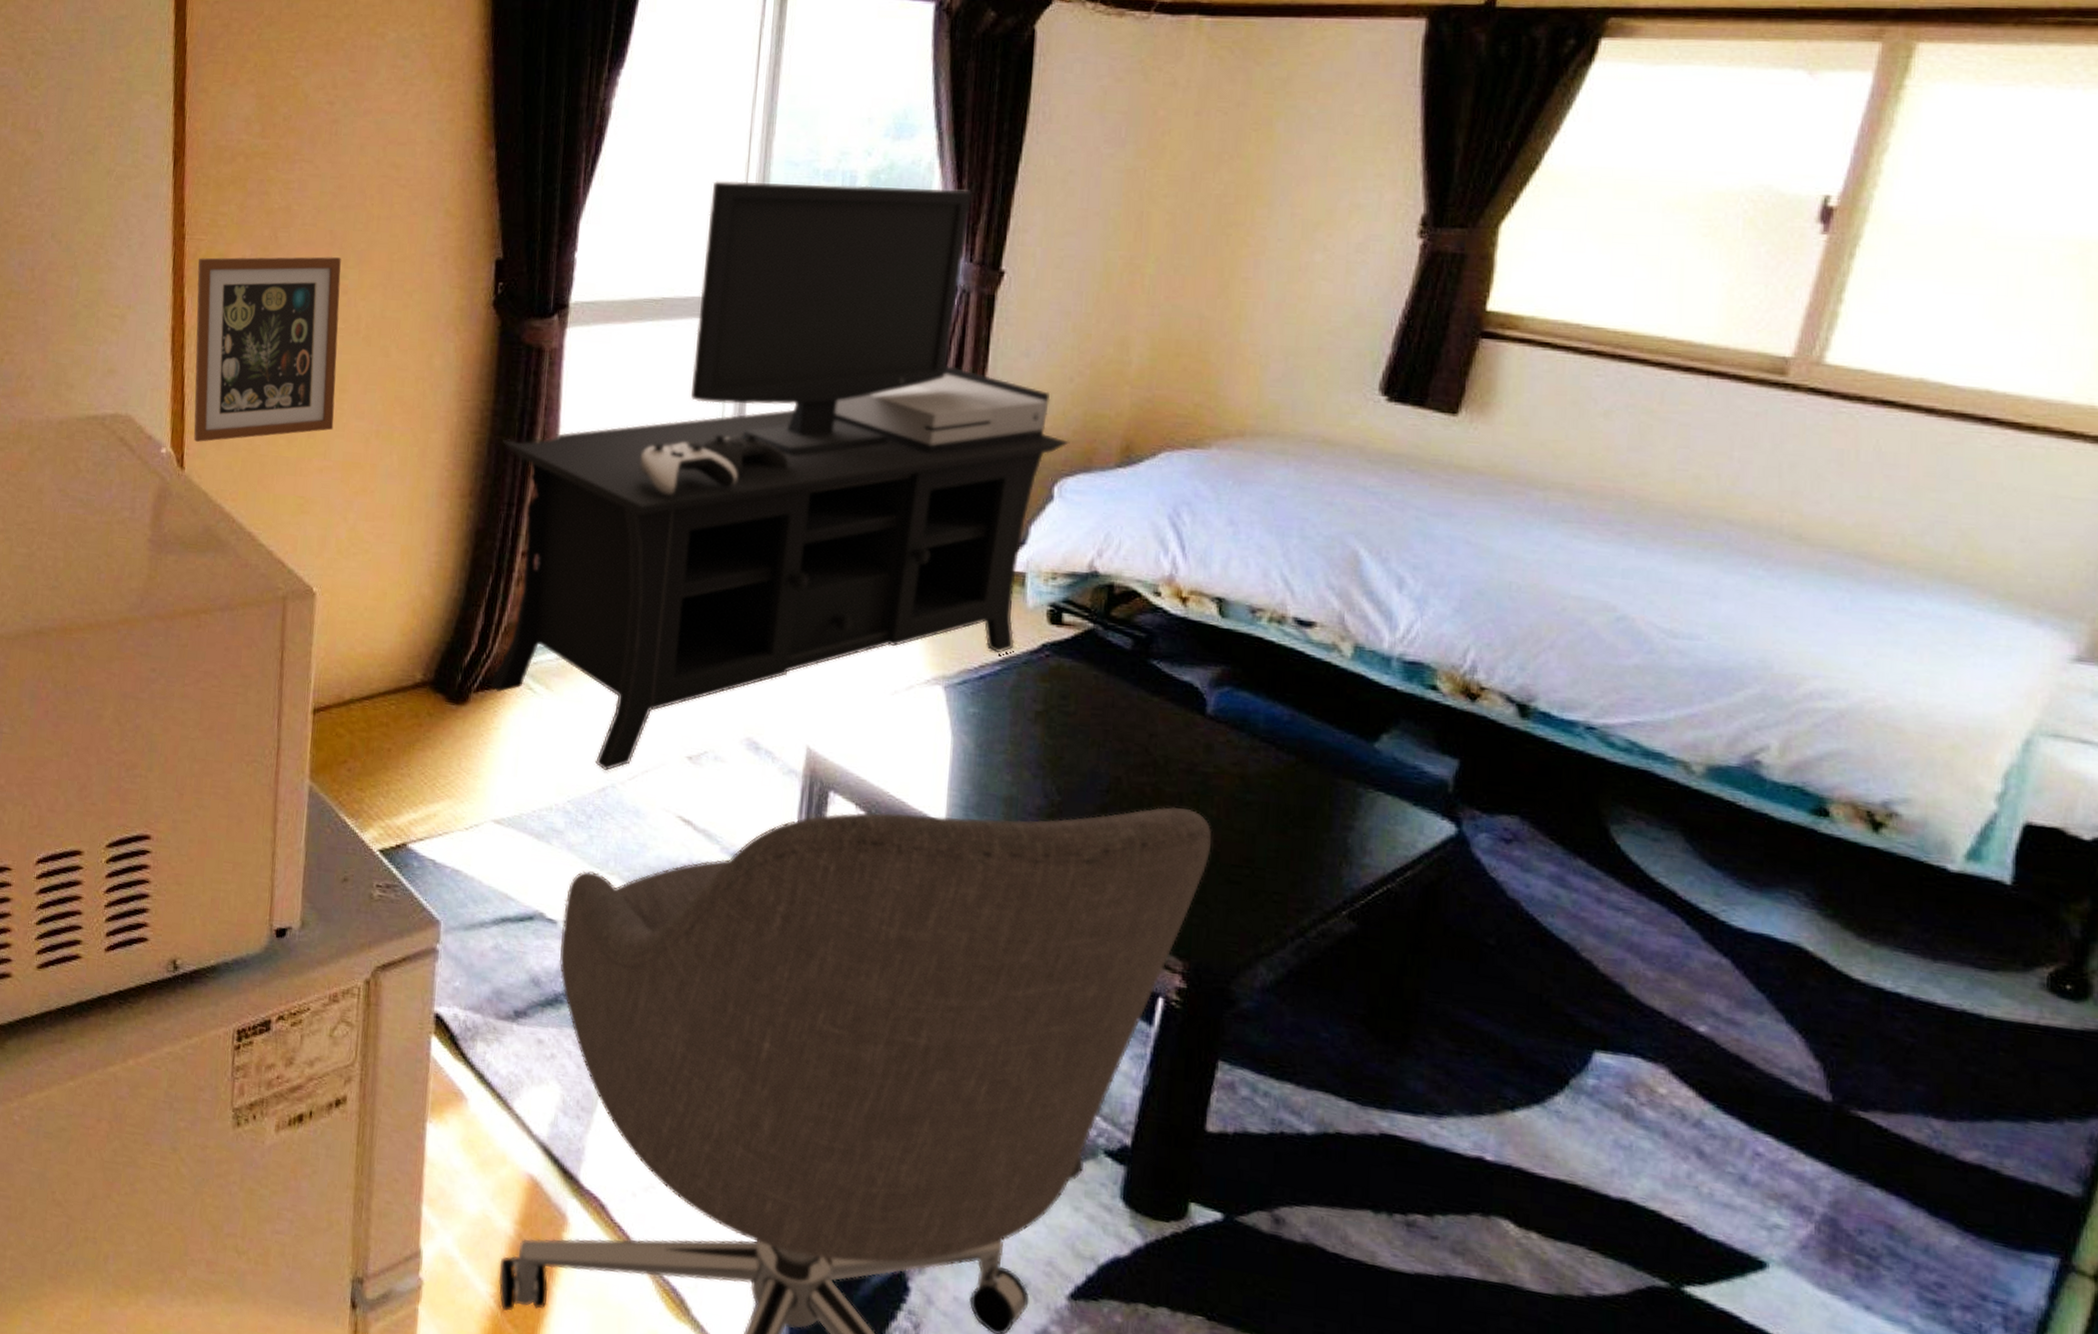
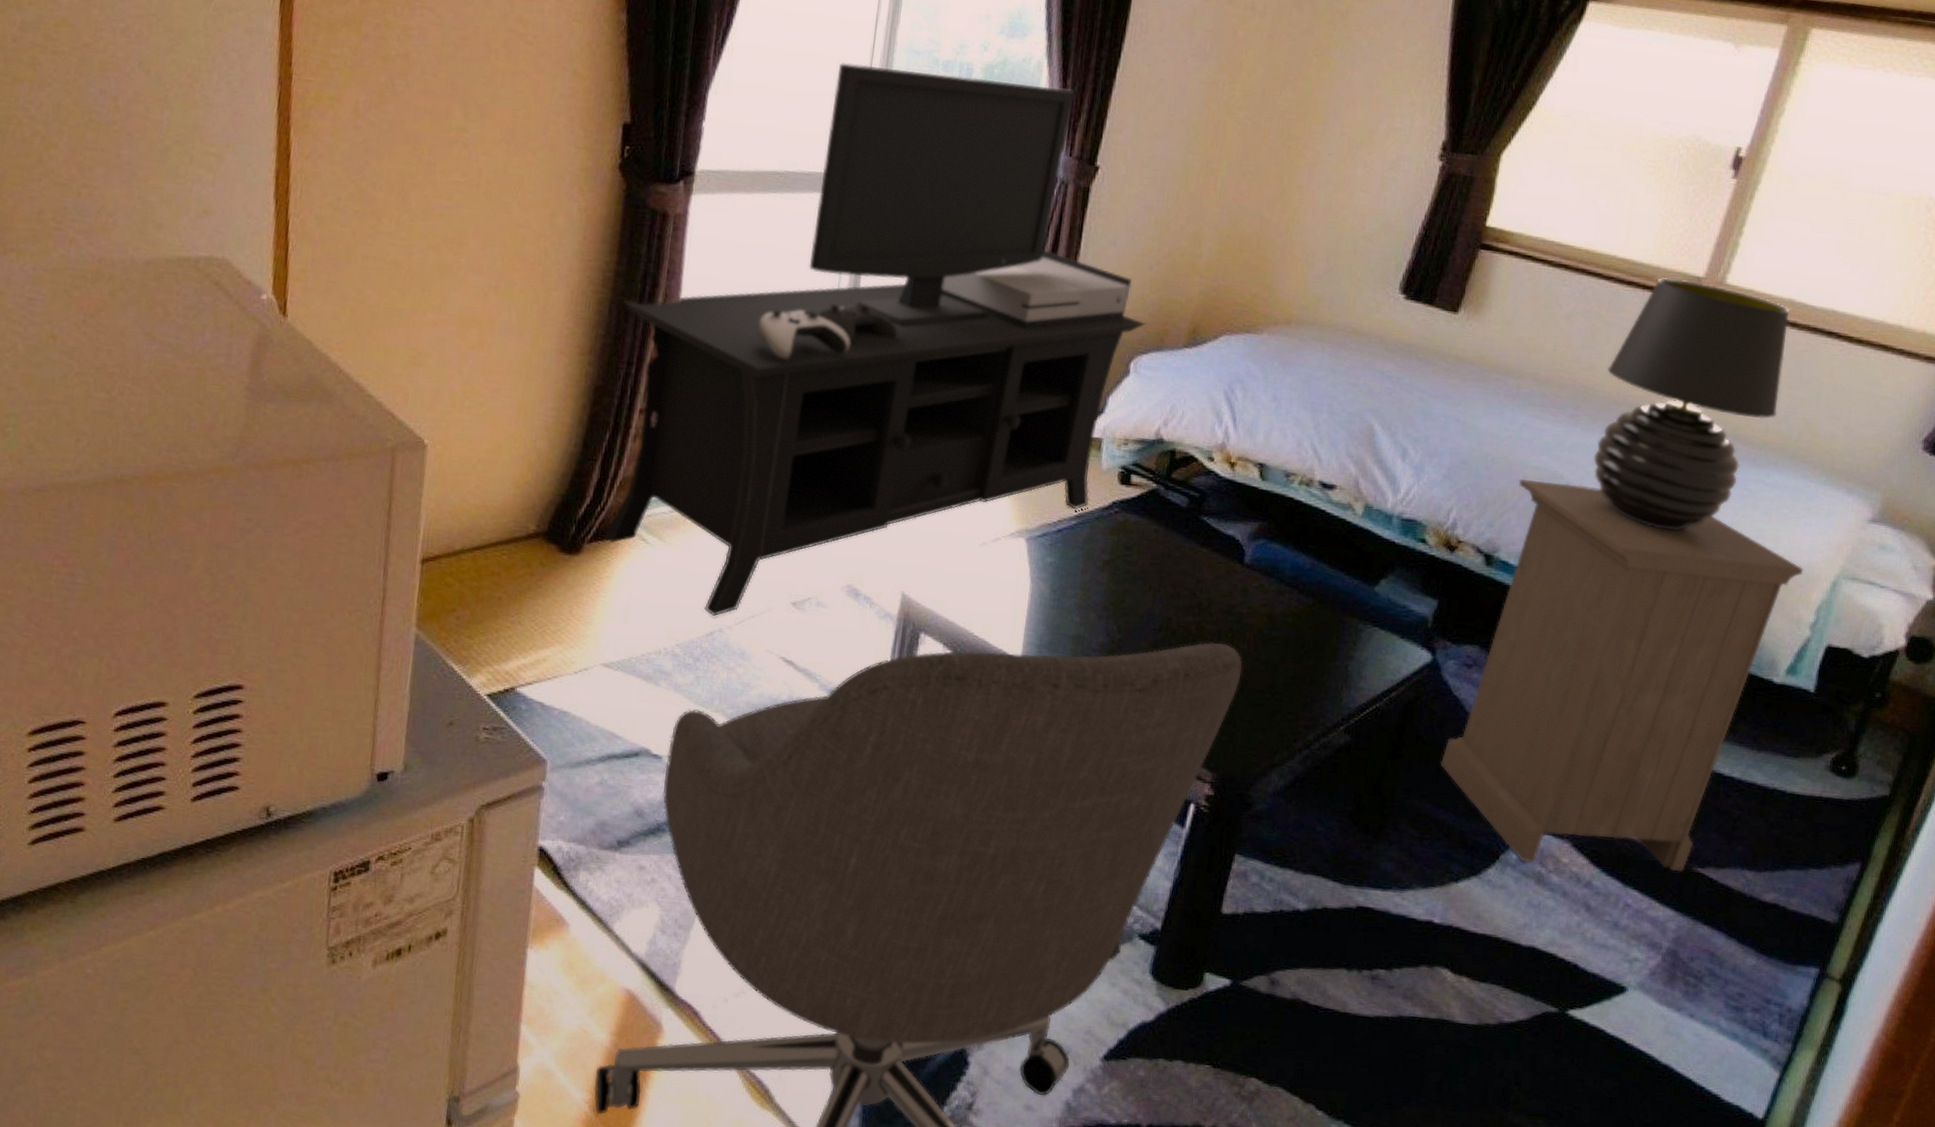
picture frame: present [194,256,341,442] -> none [298,100,463,290]
nightstand: none [1477,612,1979,1115] -> present [1440,479,1804,872]
table lamp: none [1657,359,1924,674] -> present [1594,277,1791,531]

